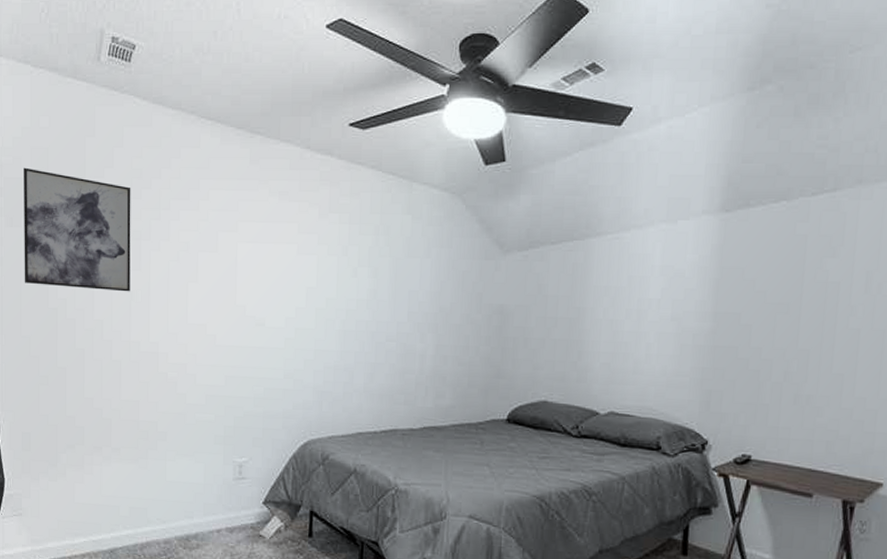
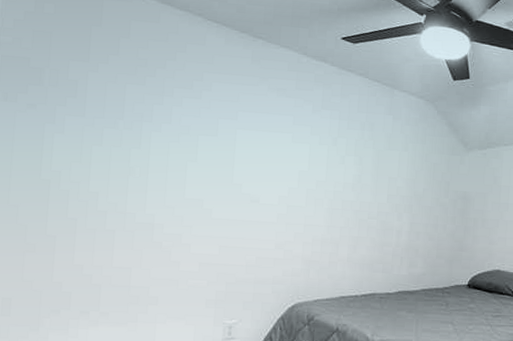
wall art: present [24,167,131,292] -> none [16,48,136,168]

